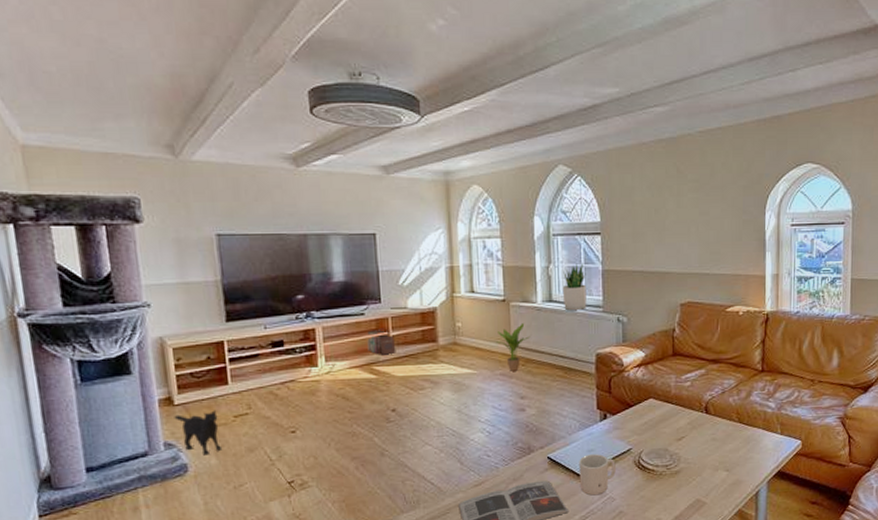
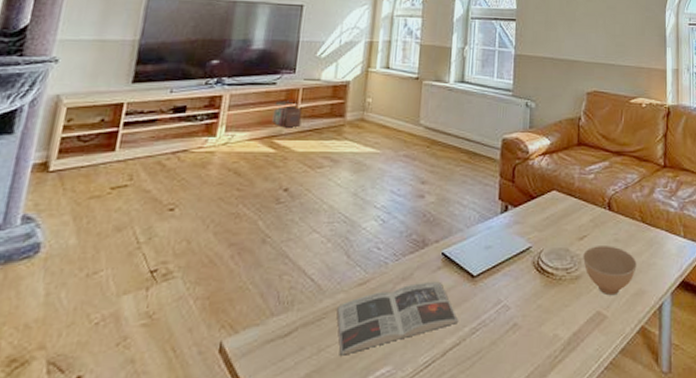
cat: present [174,410,221,456] -> none [43,180,93,234]
potted plant: present [495,322,531,371] -> none [403,102,439,153]
planter: present [562,263,587,311] -> none [474,46,499,93]
mug: present [579,454,616,496] -> none [473,252,513,302]
bowl: none [682,444,734,486] -> present [583,246,637,296]

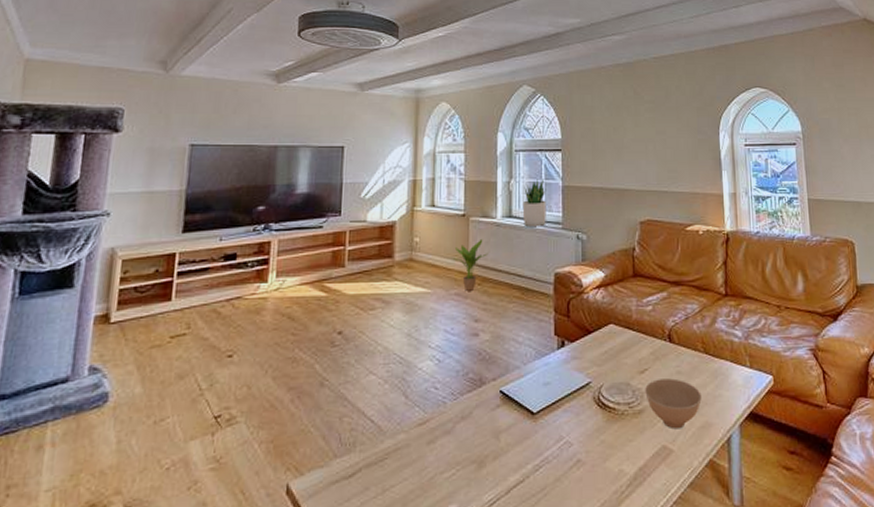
books: present [272,99,302,128] -> none [321,242,351,271]
magazine: present [337,281,459,356] -> none [399,419,521,495]
potted plant: none [403,102,439,153] -> present [452,238,489,291]
planter: none [474,46,499,93] -> present [522,179,546,227]

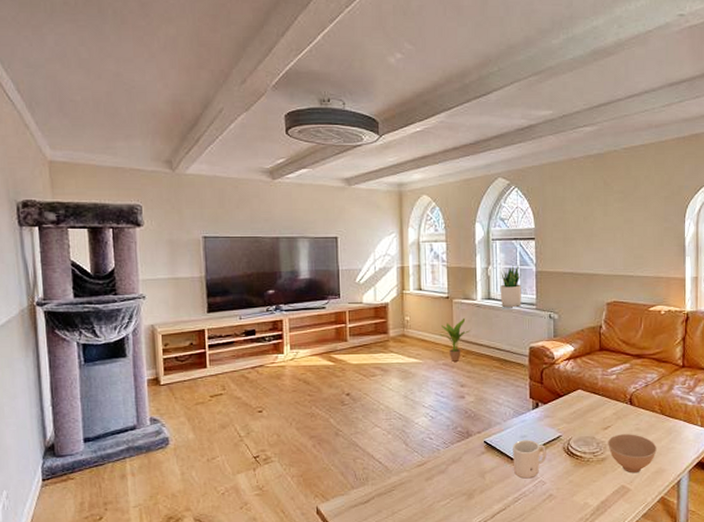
mug: none [534,388,573,439] -> present [513,440,546,479]

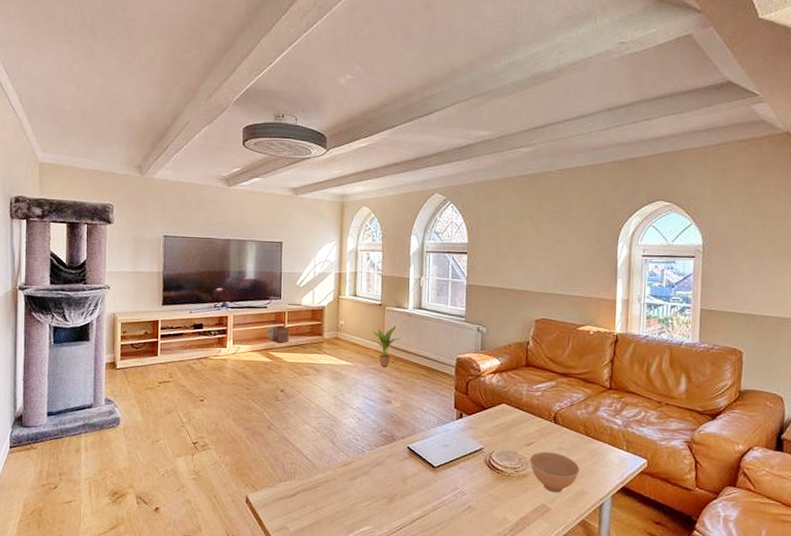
books: none [327,320,352,345] -> present [267,320,289,343]
planter: present [500,265,521,308] -> none [430,277,452,319]
mug: present [513,440,546,479] -> none [434,449,468,488]

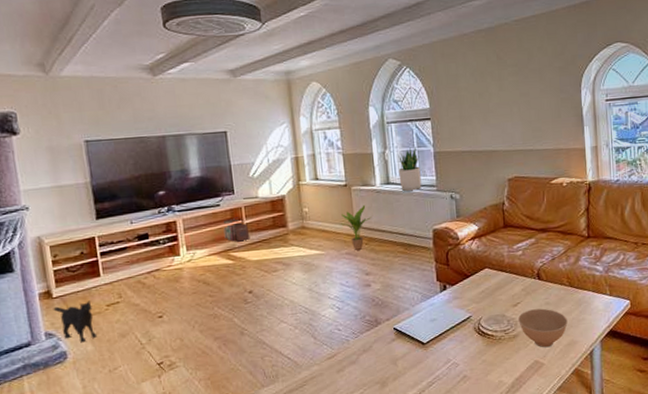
cat: none [115,376,147,413] -> present [53,300,96,343]
planter: none [430,277,452,319] -> present [398,147,422,192]

